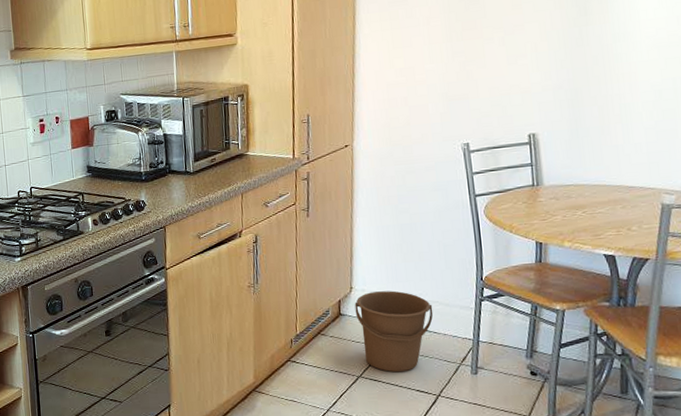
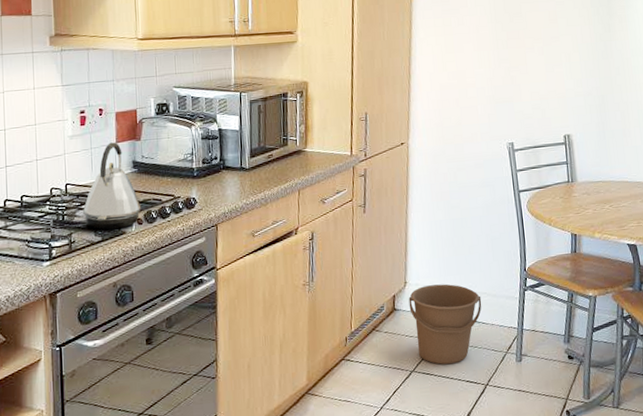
kettle: none [46,148,97,230] -> present [83,142,142,230]

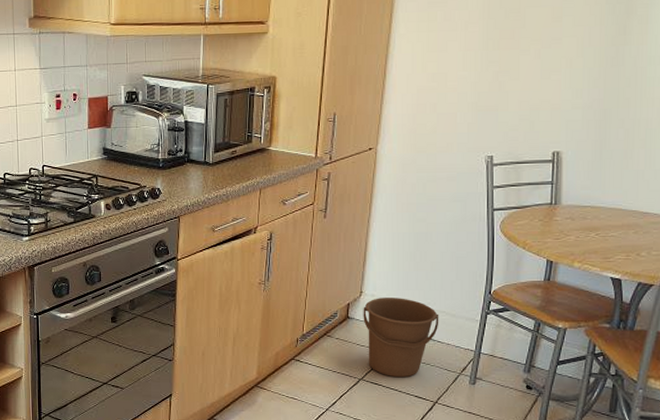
kettle: present [83,142,142,230] -> none [58,128,110,213]

